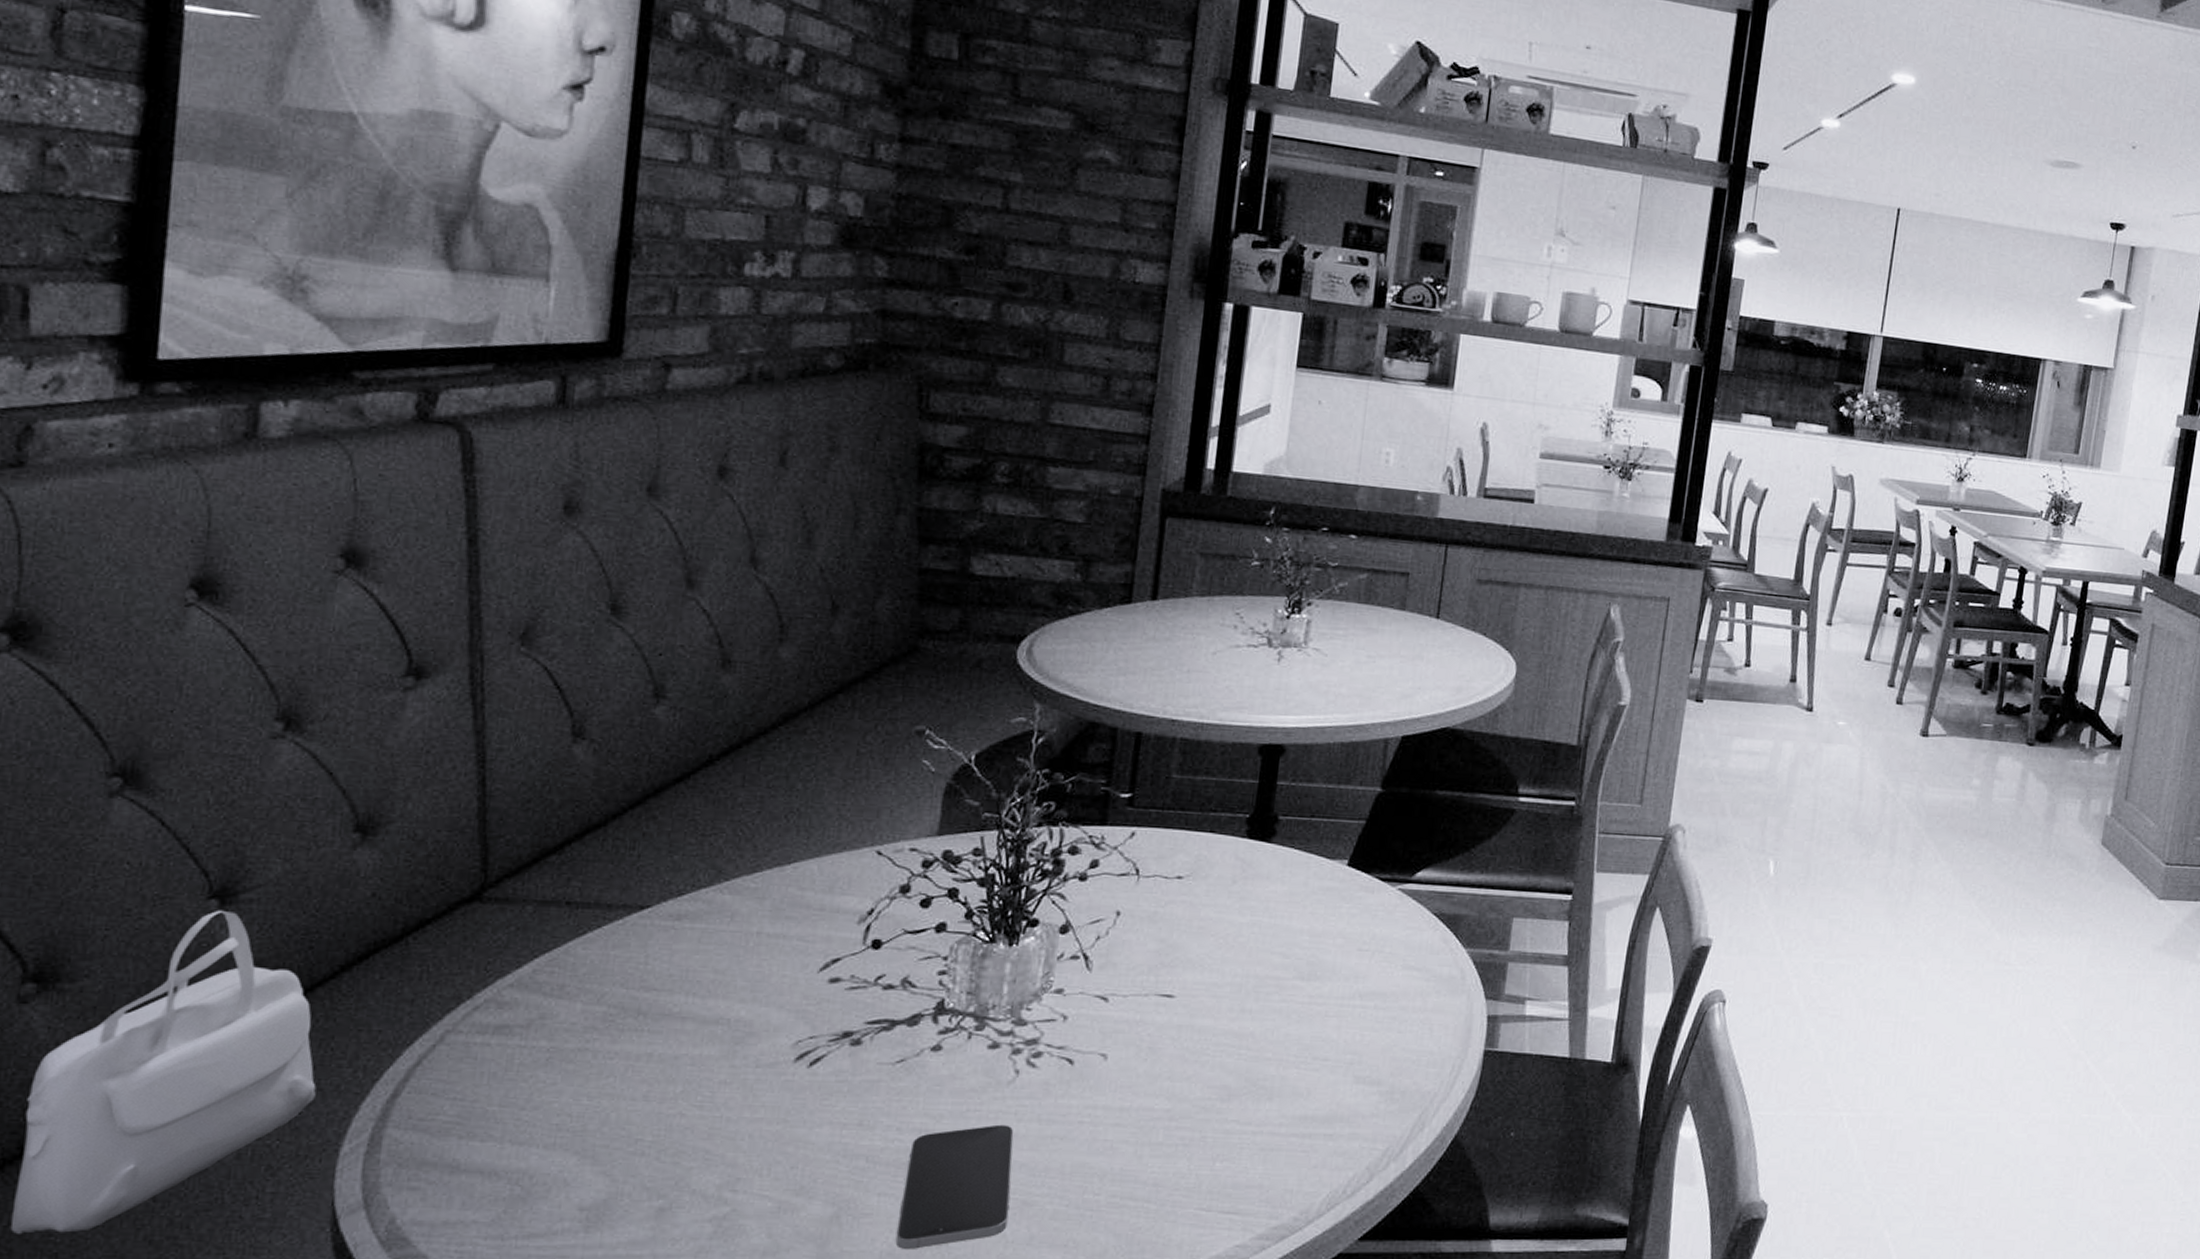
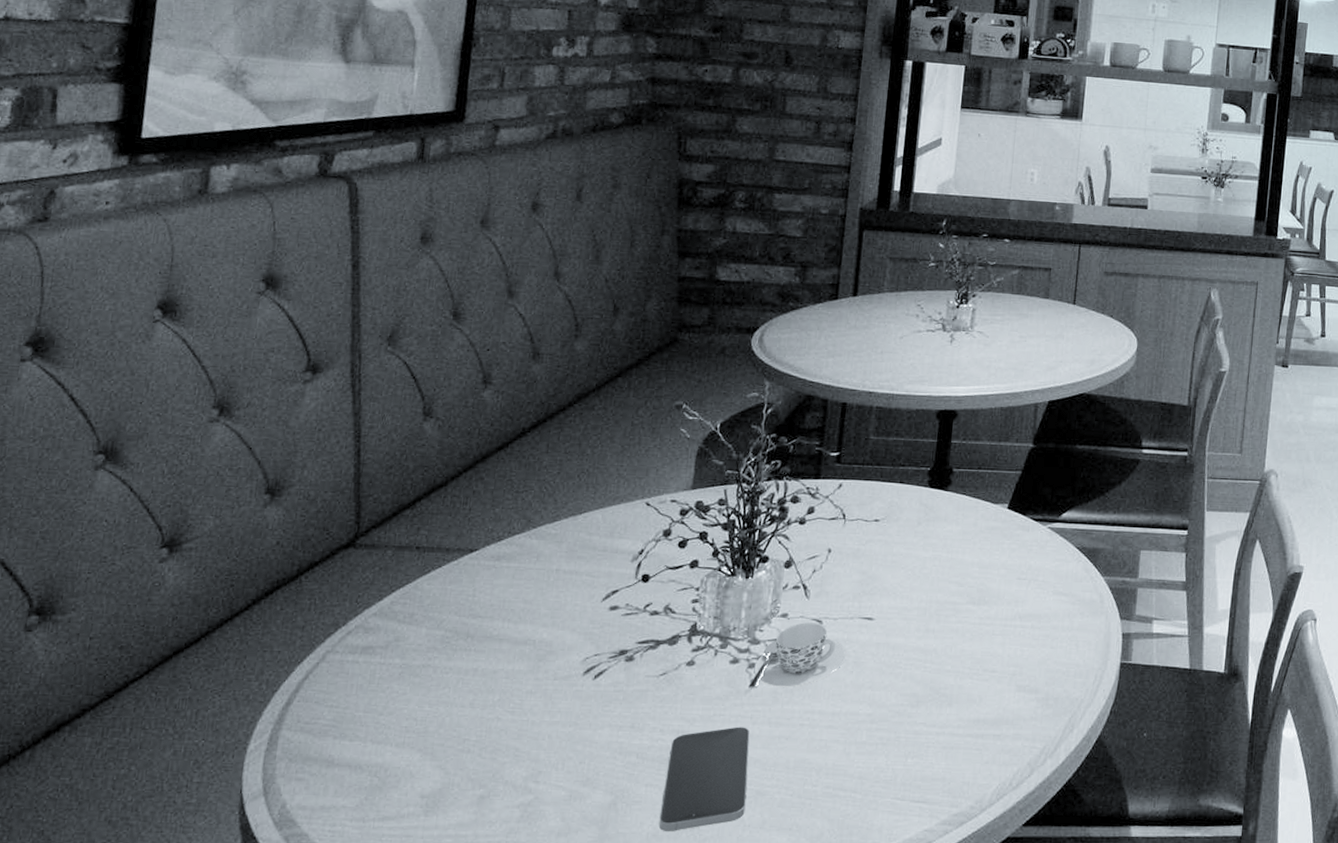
handbag: present [11,909,317,1234] -> none [12,556,232,815]
teacup: none [1012,1000,1139,1079] -> present [748,622,847,689]

